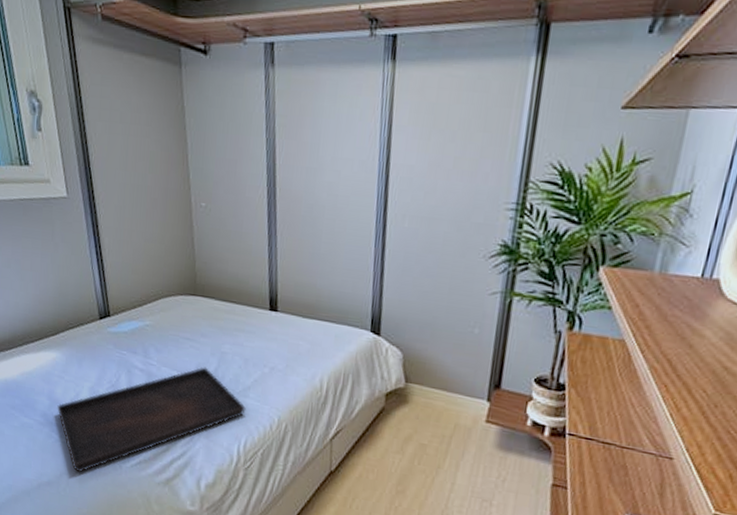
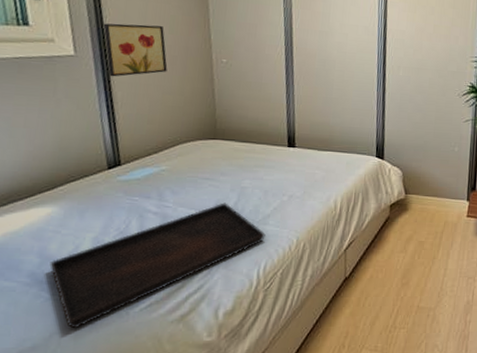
wall art: none [89,161,149,221] -> present [103,23,168,77]

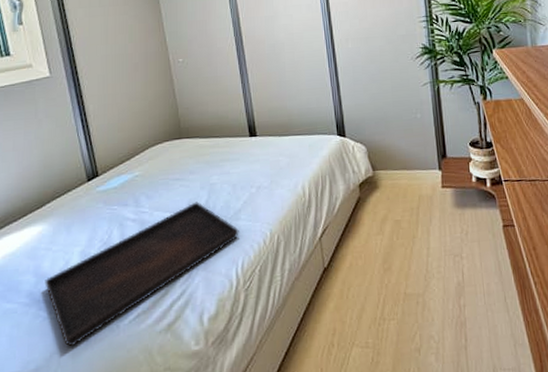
wall art: present [103,23,168,77] -> none [71,37,131,92]

